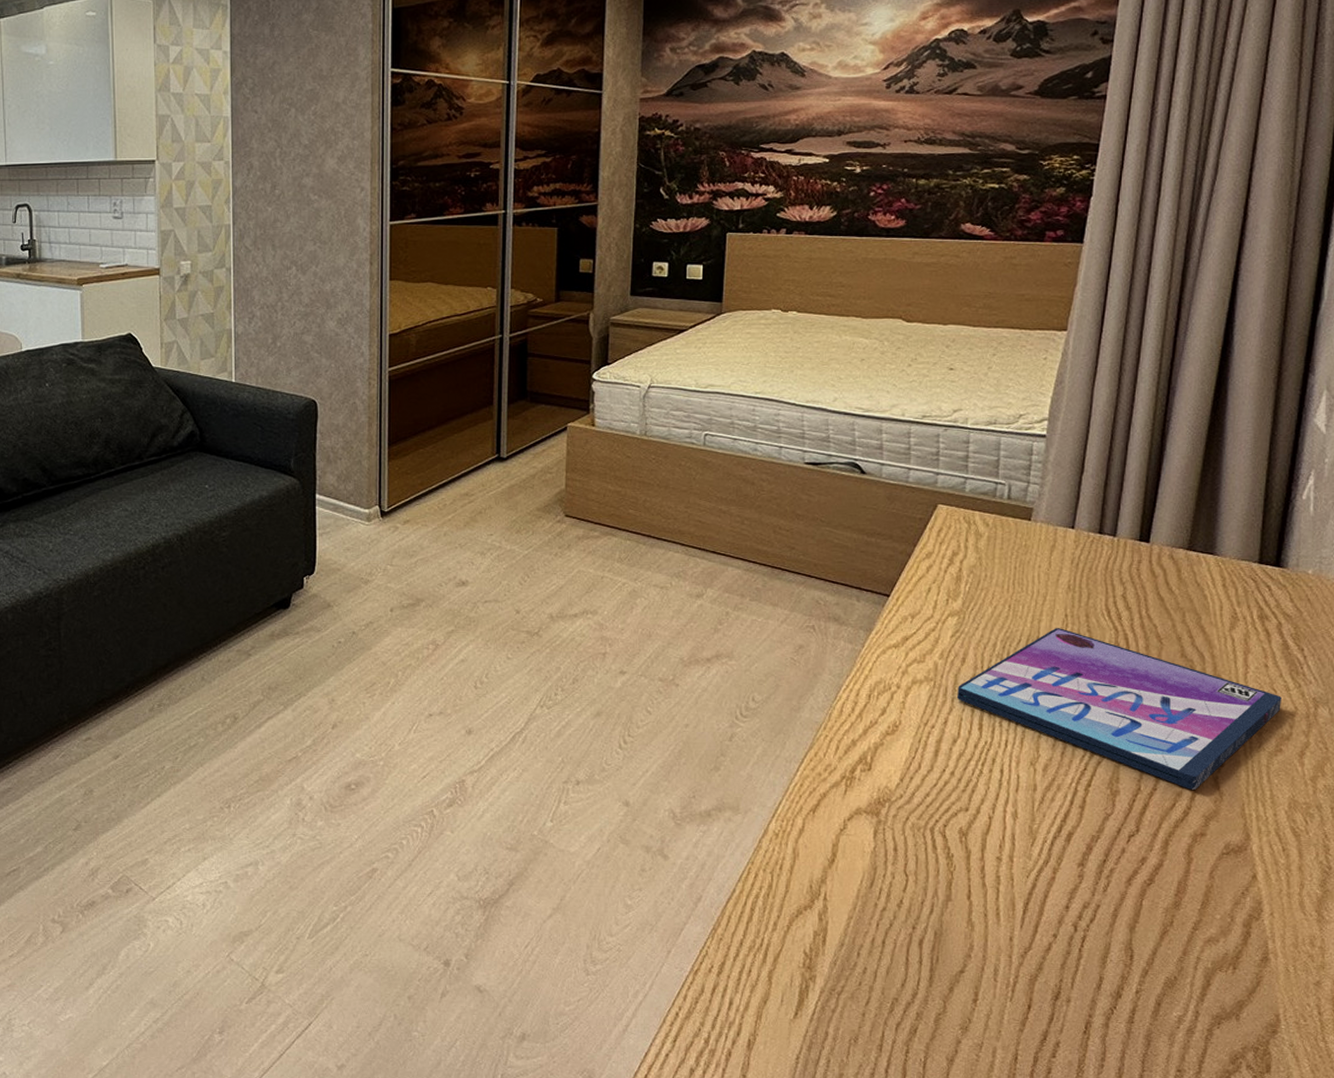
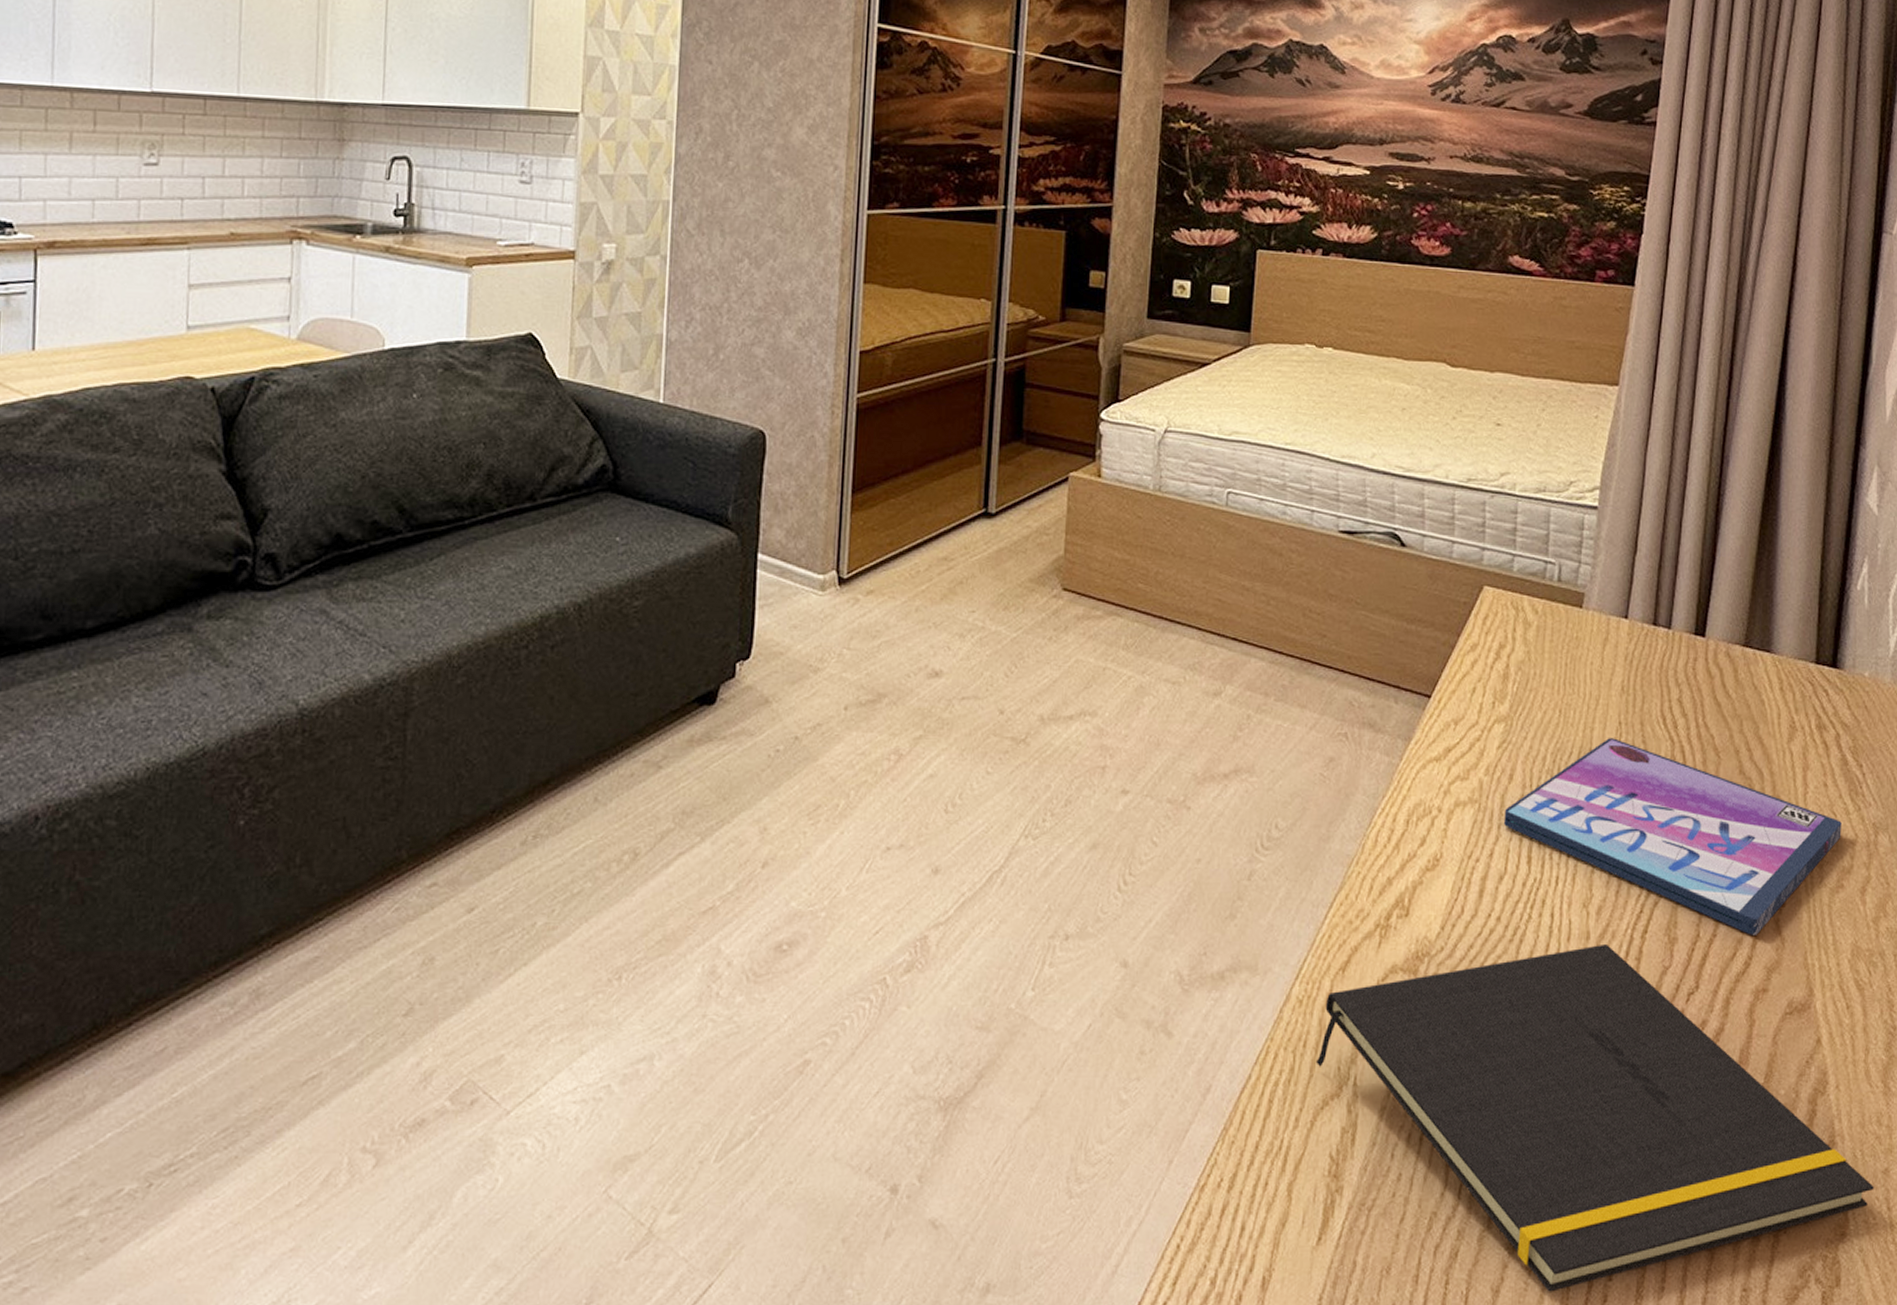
notepad: none [790,794,1306,1063] -> present [1315,943,1874,1292]

